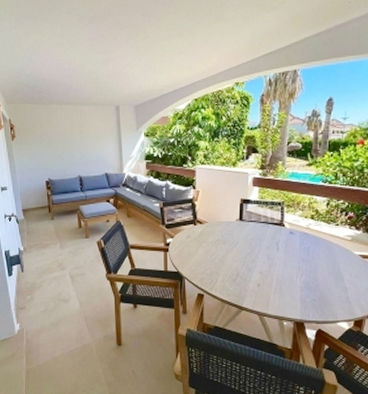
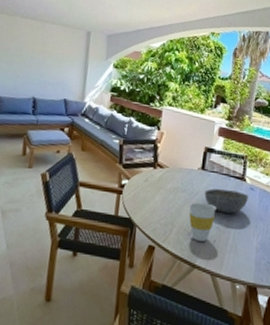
cup: none [231,251,258,286] -> present [189,202,217,242]
bowl: none [245,237,289,258] -> present [204,189,249,214]

